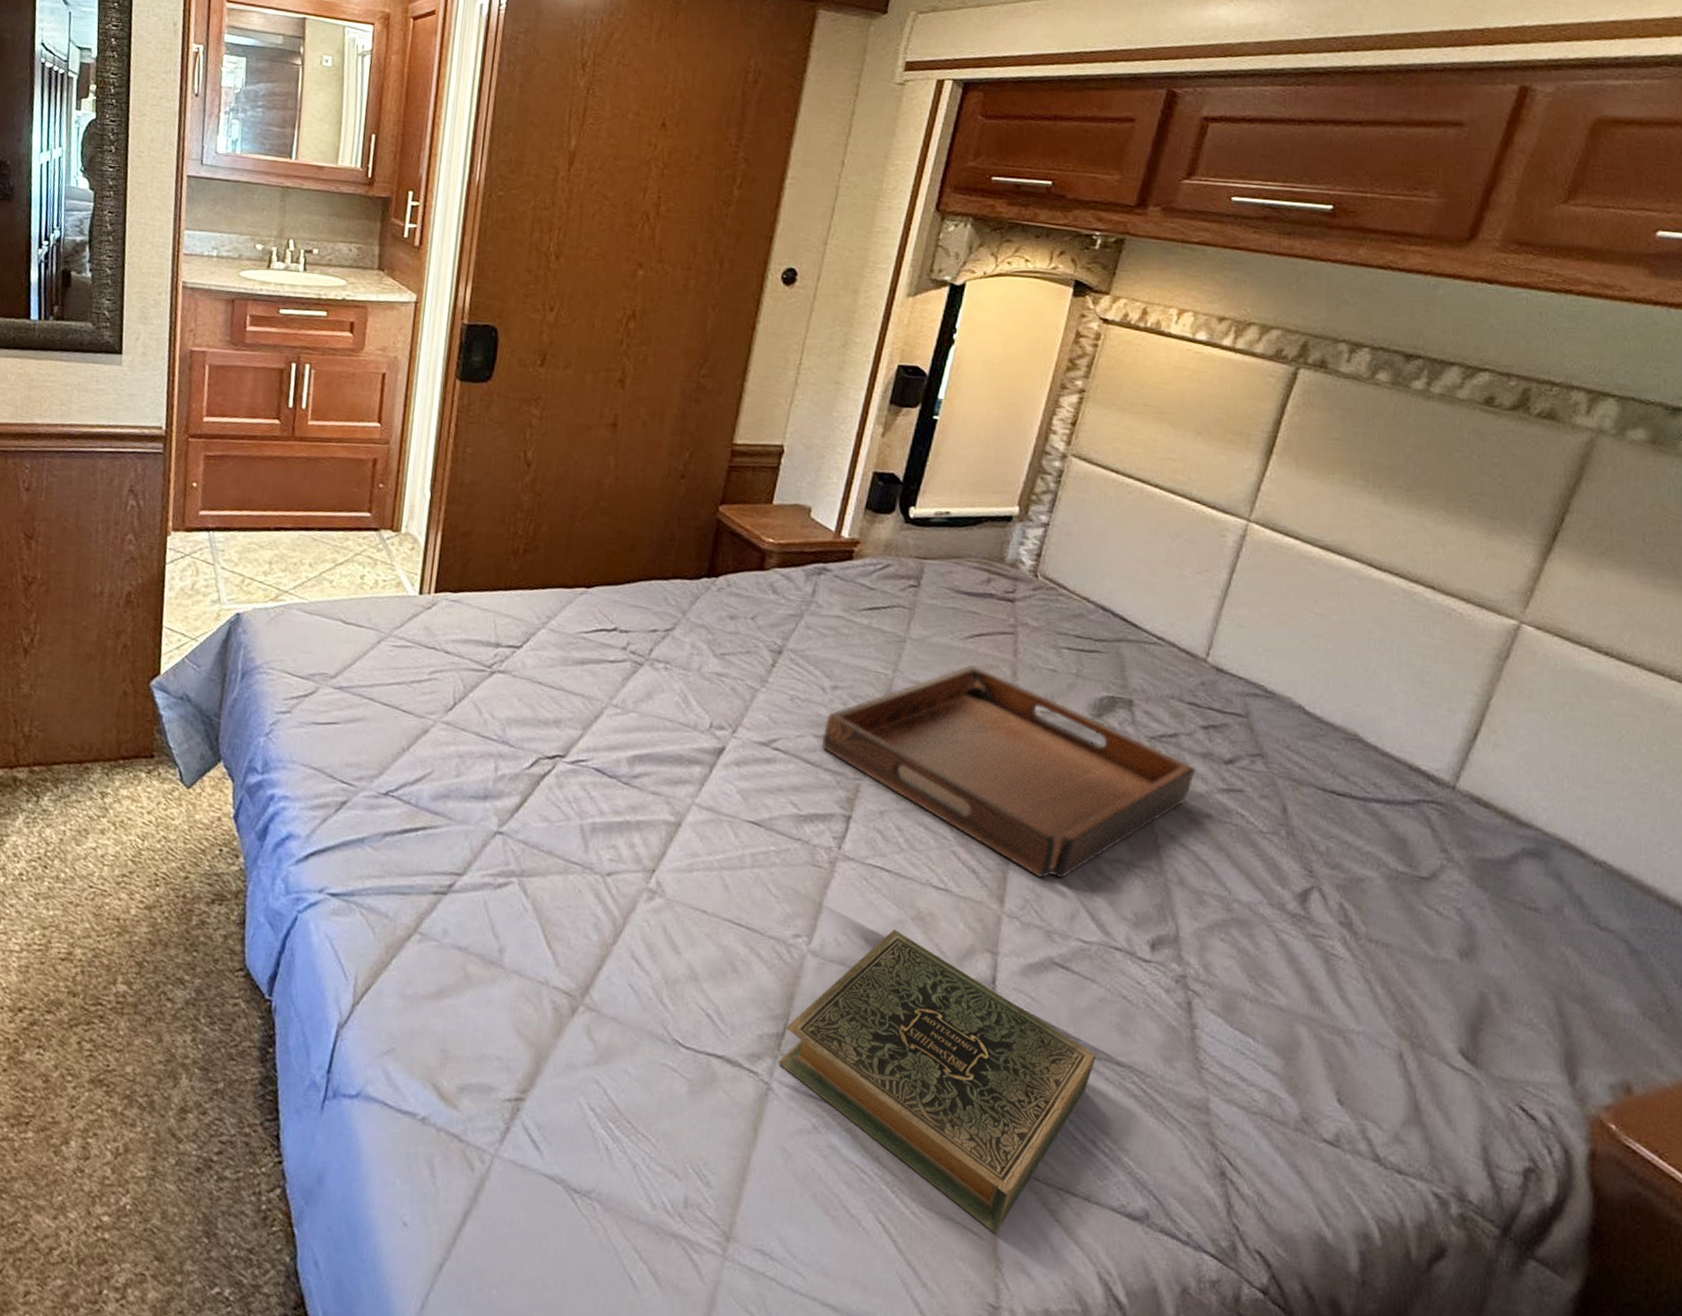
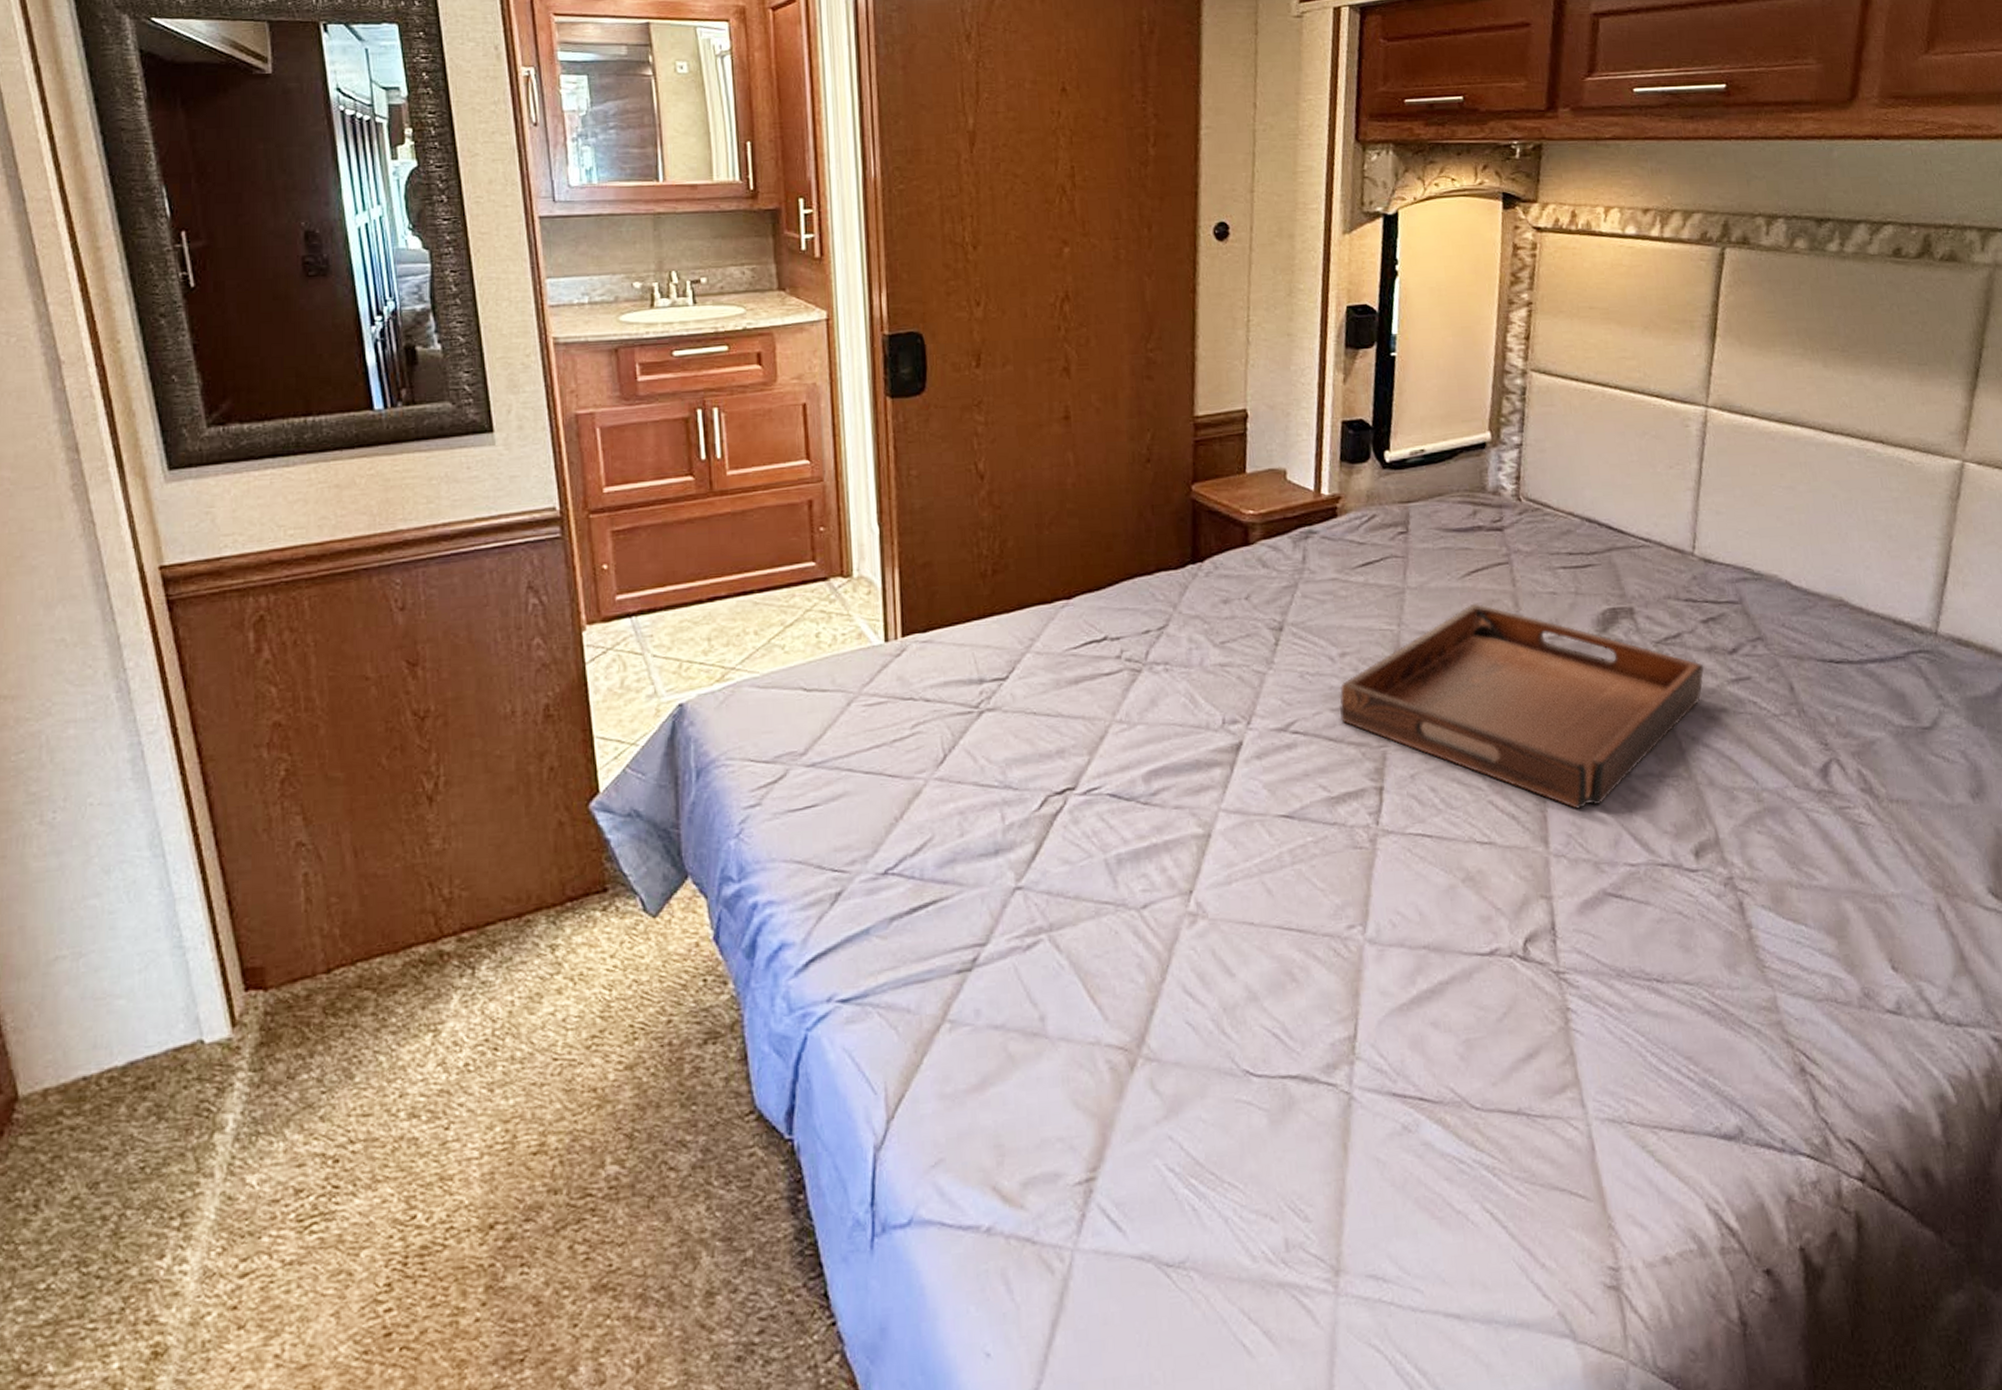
hardback book: present [778,928,1096,1234] -> none [1355,895,1665,1192]

